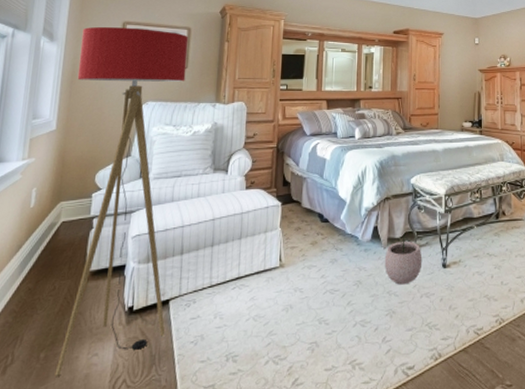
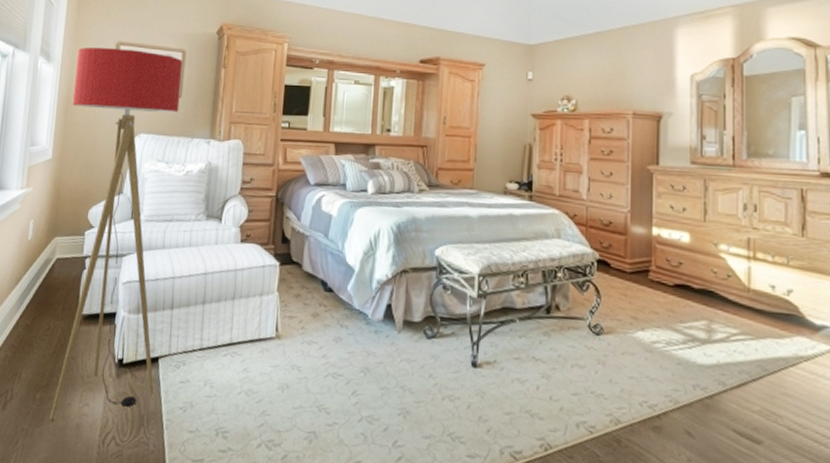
plant pot: present [384,233,423,285] -> none [398,316,447,381]

